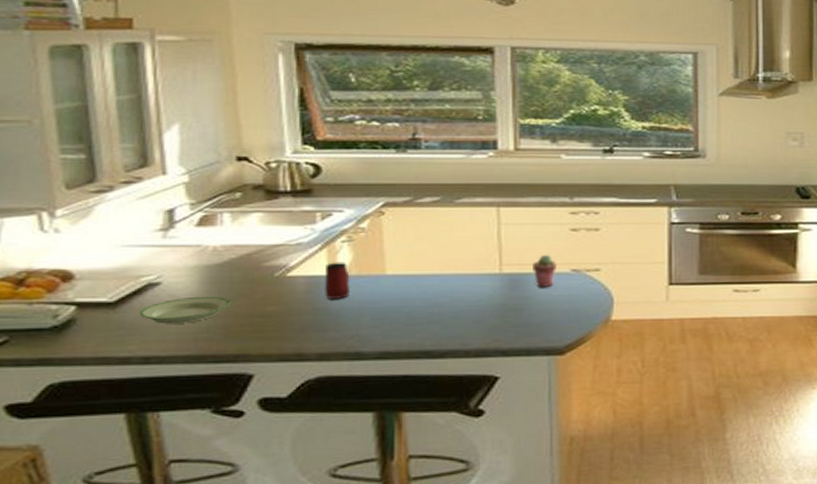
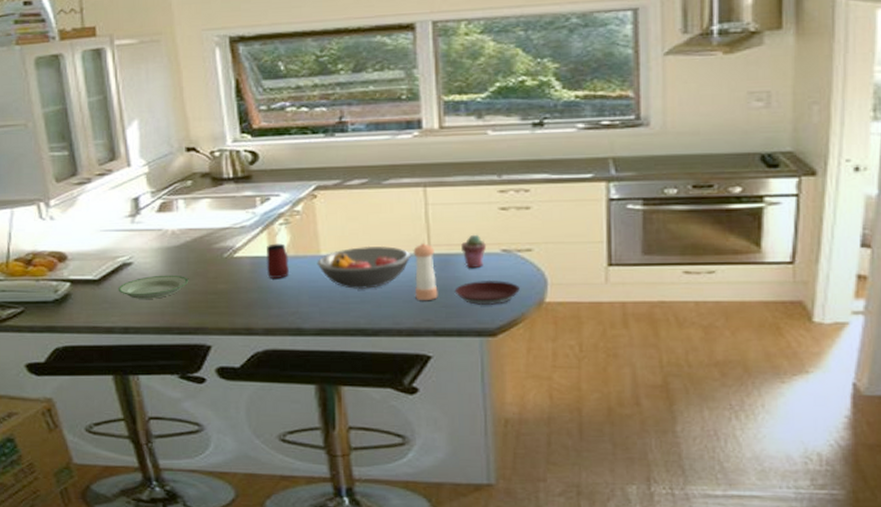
fruit bowl: none [381,265,481,311] -> present [317,245,411,290]
pepper shaker: none [484,263,508,320] -> present [413,243,438,300]
plate: none [524,298,588,324] -> present [454,279,520,305]

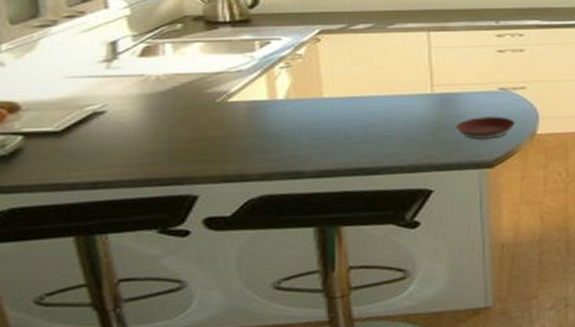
plate: present [118,275,189,299] -> none [86,122,175,151]
mug: present [266,243,289,278] -> none [264,87,289,122]
fruit bowl: present [317,245,411,290] -> none [319,87,414,130]
pepper shaker: present [413,243,438,300] -> none [416,84,440,138]
potted succulent: present [461,234,486,268] -> none [462,74,485,105]

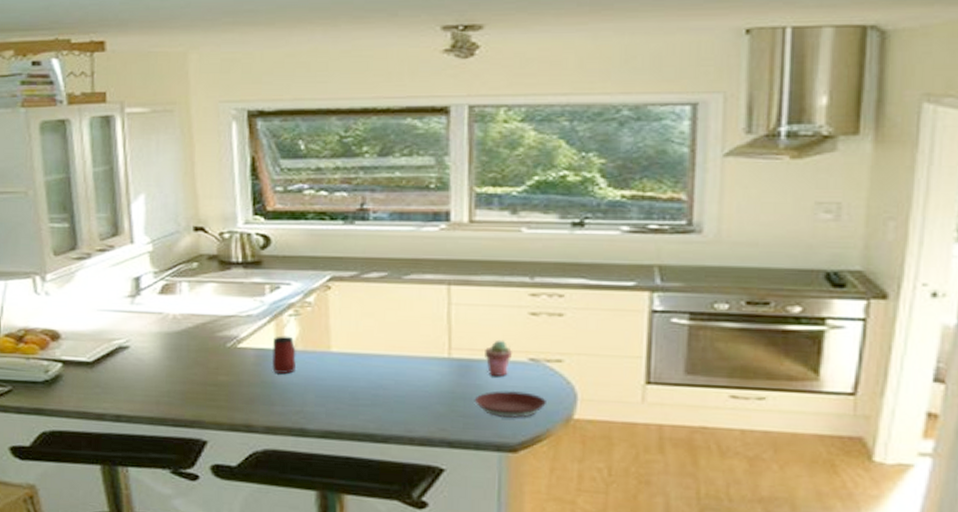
mug: none [264,87,289,122] -> present [272,336,296,374]
potted succulent: none [462,74,485,105] -> present [485,339,512,376]

